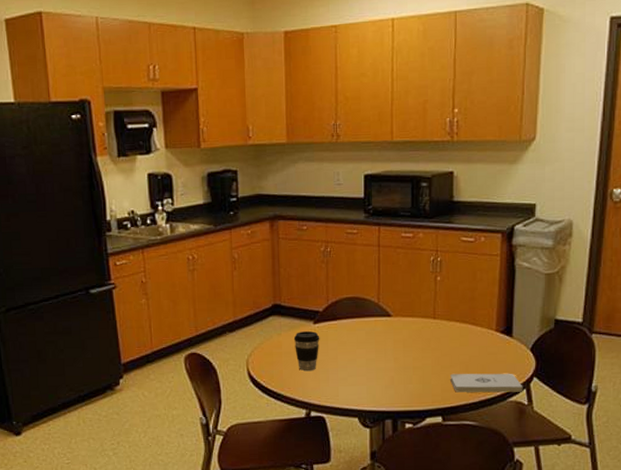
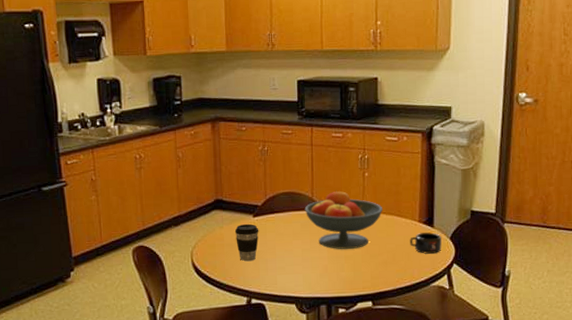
fruit bowl: none [370,295,456,360] -> present [304,189,382,250]
notepad: present [450,373,523,393] -> none [379,260,445,279]
mug: none [485,343,521,366] -> present [410,232,442,254]

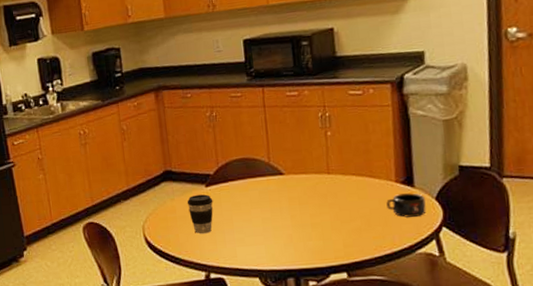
fruit bowl: present [304,189,382,250] -> none [261,152,351,217]

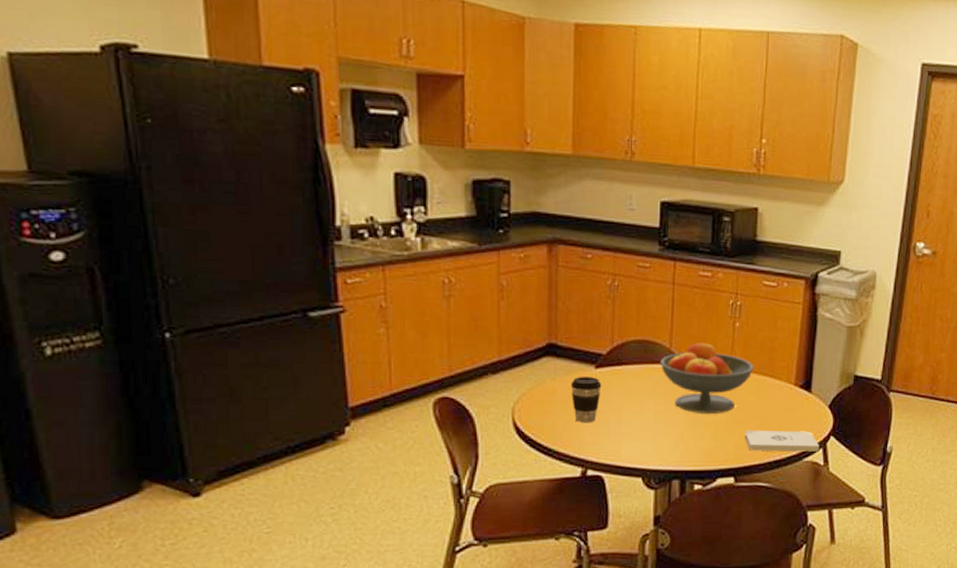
fruit bowl: none [261,152,351,217] -> present [660,340,754,414]
notepad: none [351,224,433,247] -> present [745,430,820,452]
mug: present [386,193,426,218] -> none [783,398,819,423]

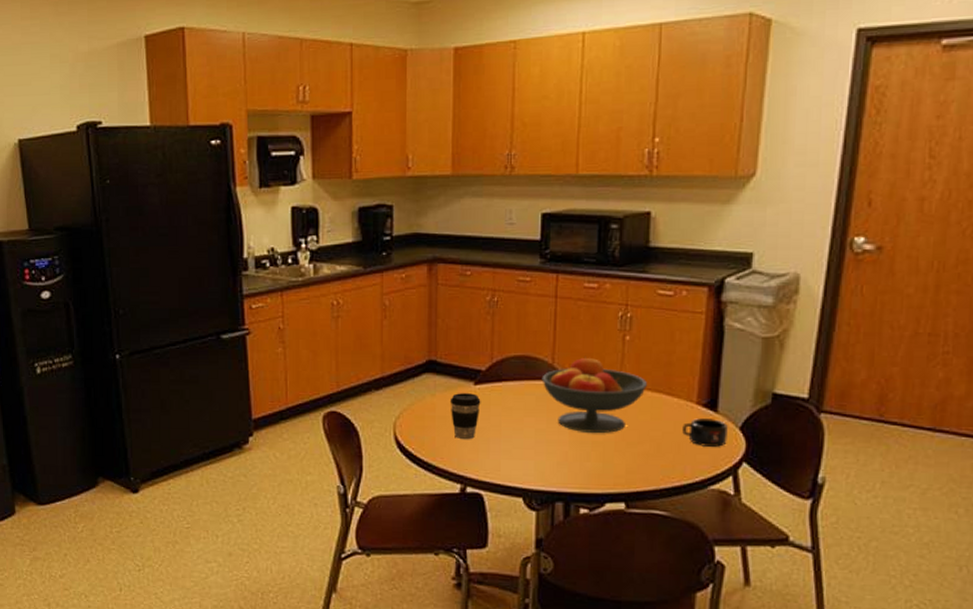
notepad: present [745,430,820,452] -> none [637,452,729,479]
mug: none [783,398,819,423] -> present [682,418,728,447]

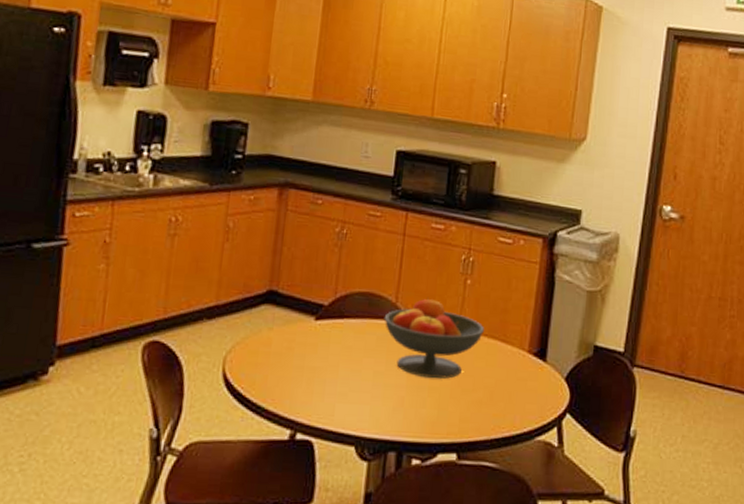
coffee cup: present [449,393,481,440] -> none [287,328,321,380]
mug: present [682,418,728,447] -> none [514,367,555,397]

